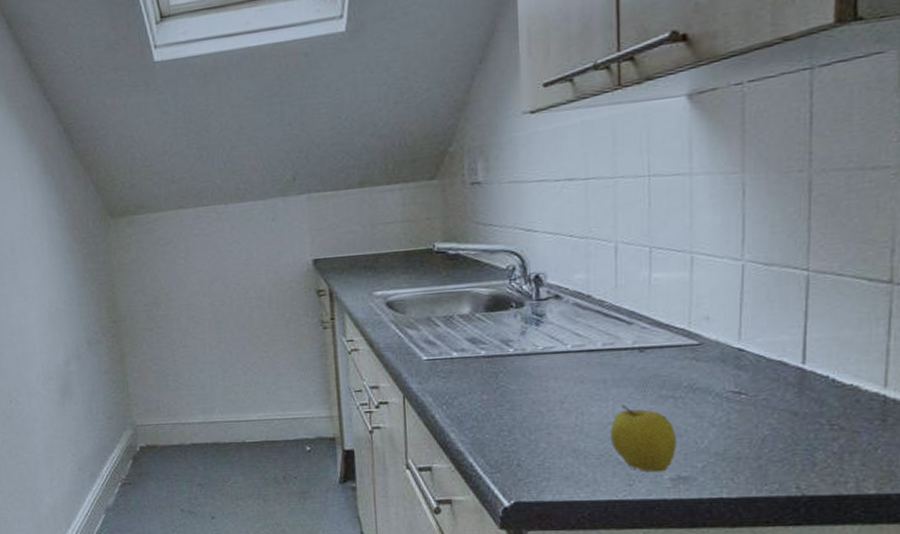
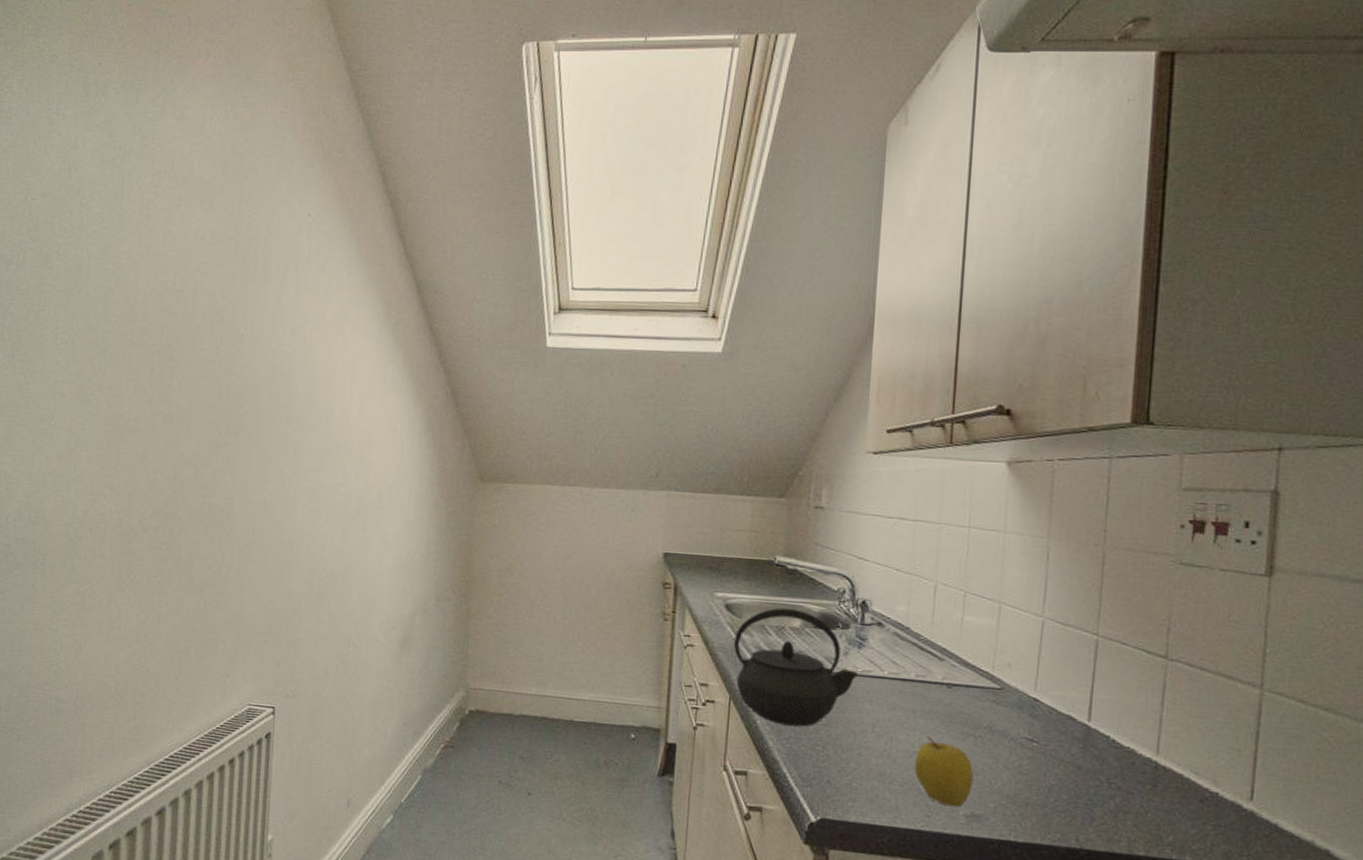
kettle: none [400,295,538,416] -> present [734,607,858,727]

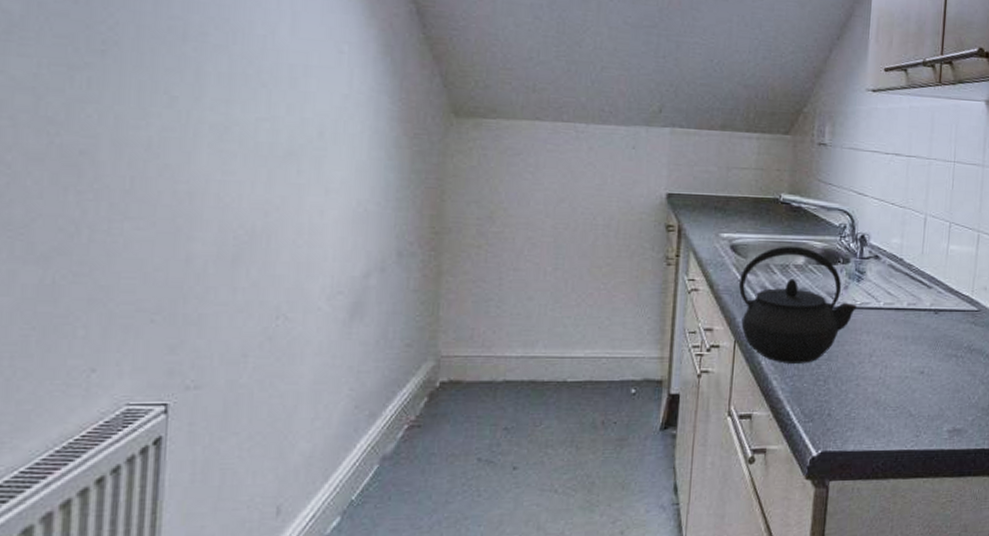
apple: present [914,735,974,807] -> none [905,360,956,425]

